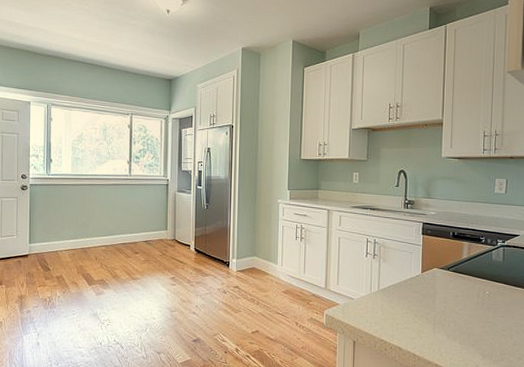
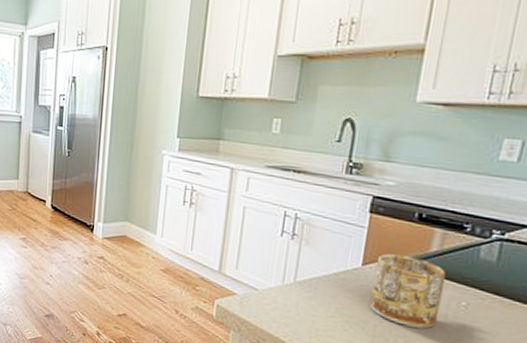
mug: none [429,263,475,314] -> present [370,253,446,329]

